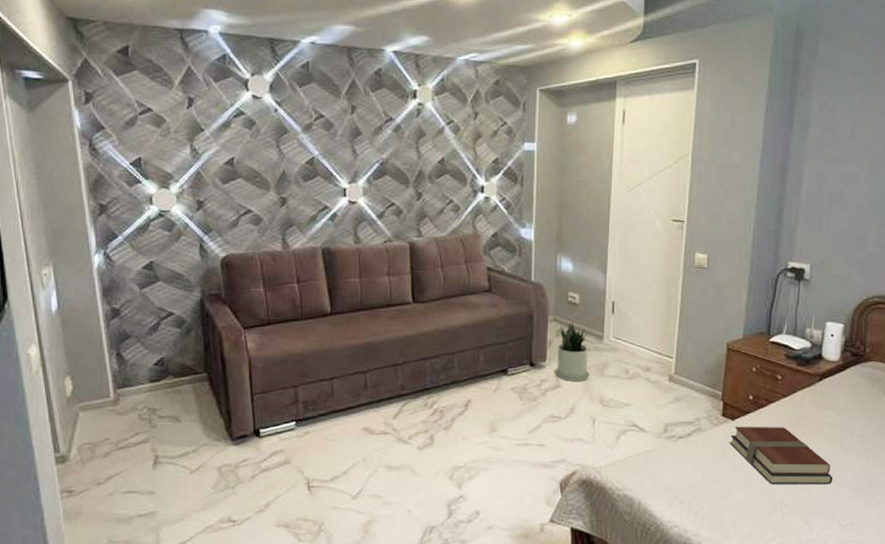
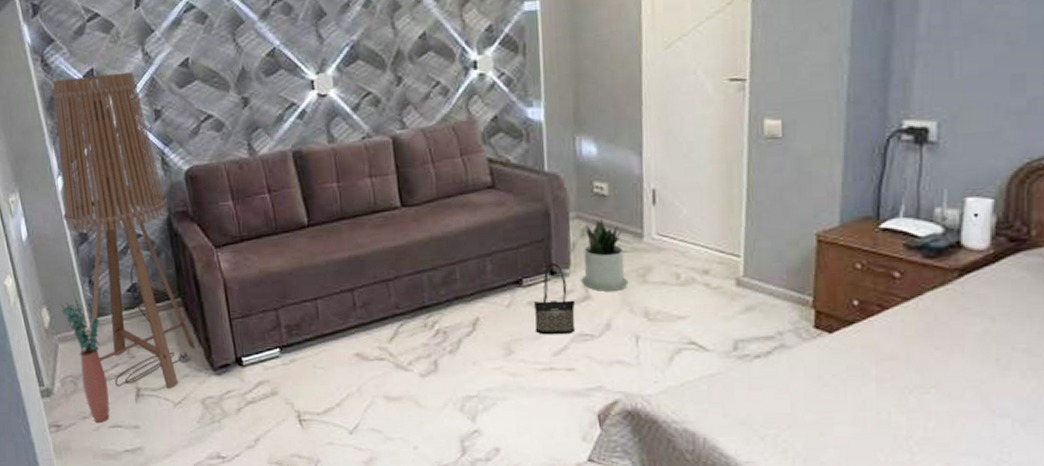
vase: none [86,369,127,488] -> present [61,298,110,423]
floor lamp: none [97,164,216,457] -> present [52,71,195,389]
tote bag: none [515,357,549,416] -> present [533,263,576,335]
books: present [729,426,833,485] -> none [826,340,986,416]

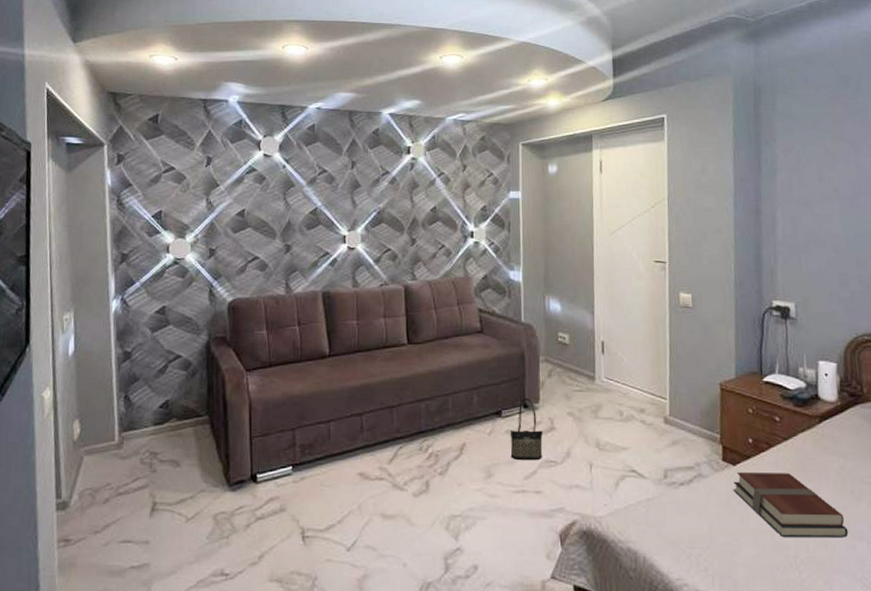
floor lamp: present [52,71,195,389] -> none [112,216,215,504]
vase: present [61,298,110,423] -> none [93,412,128,537]
planter: present [581,219,629,291] -> none [548,363,584,424]
books: none [826,340,986,416] -> present [733,471,849,538]

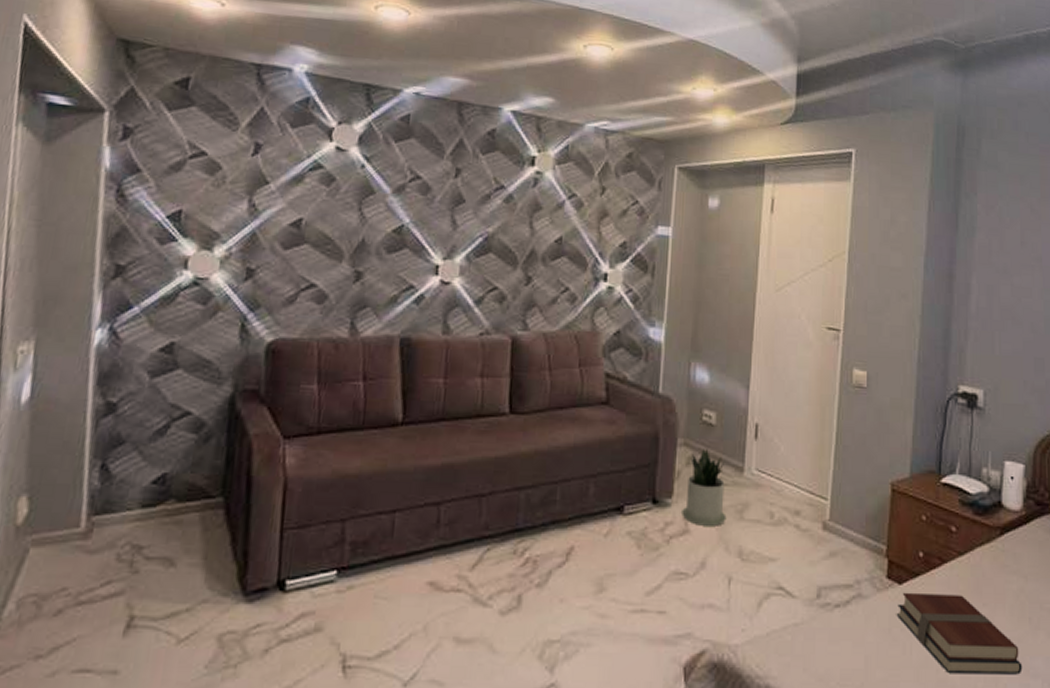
tote bag: present [509,398,543,461] -> none [630,491,674,572]
planter: none [548,363,584,424] -> present [682,449,727,526]

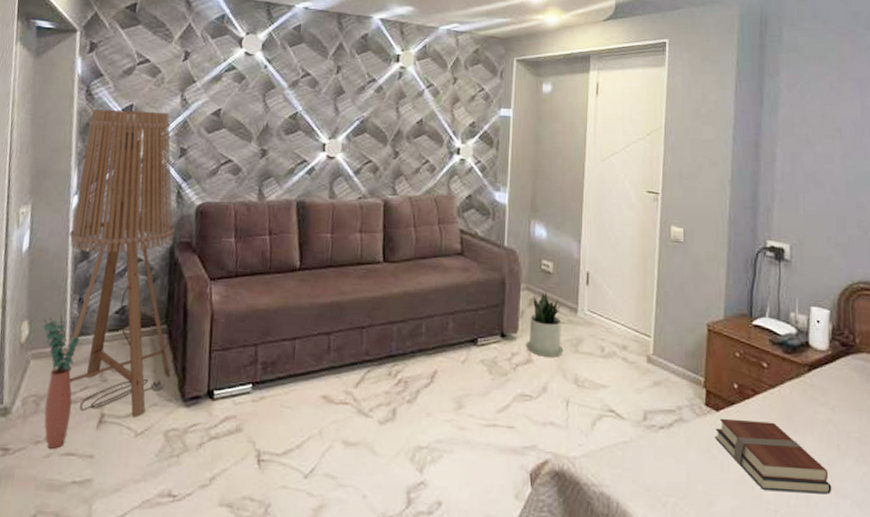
vase: none [48,486,102,665] -> present [43,314,80,449]
floor lamp: none [84,214,236,618] -> present [68,108,174,417]

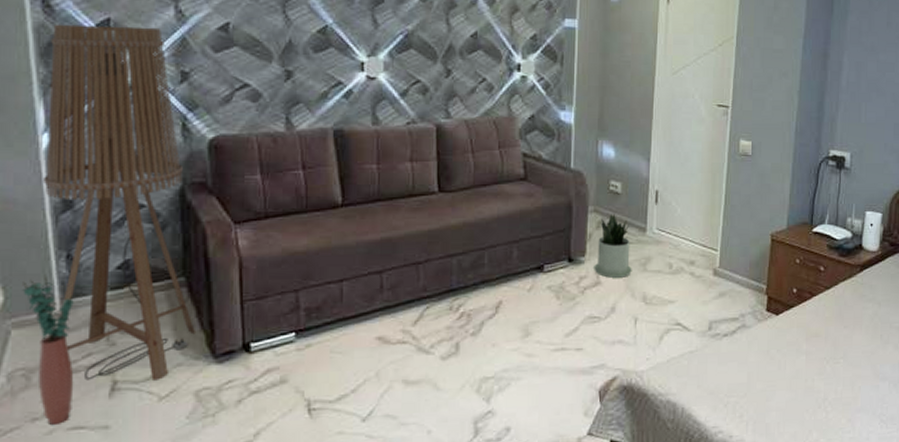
books: present [714,418,832,495] -> none [773,320,874,382]

